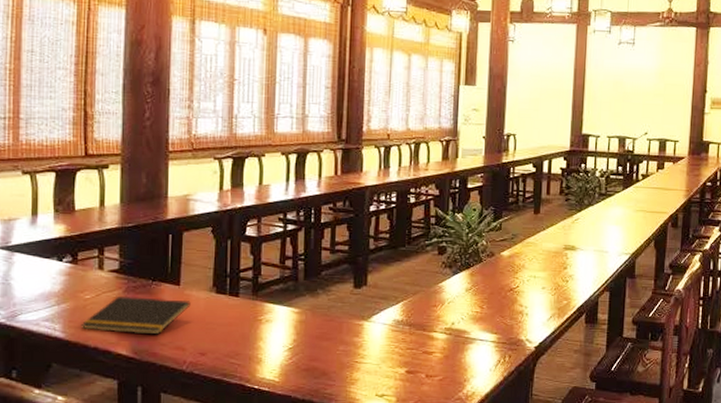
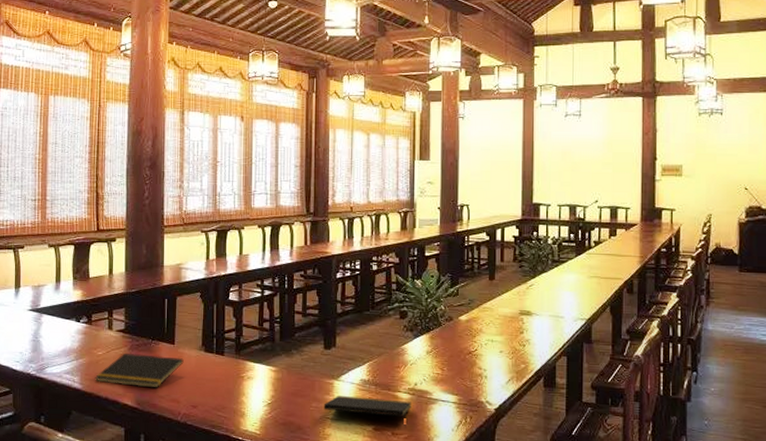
notepad: none [351,338,448,368] -> present [323,396,411,427]

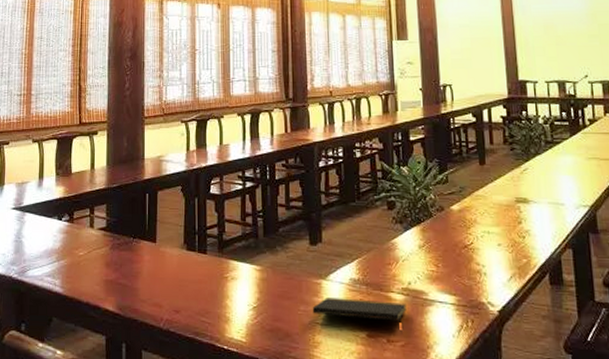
notepad: present [94,354,184,388] -> none [75,254,166,291]

